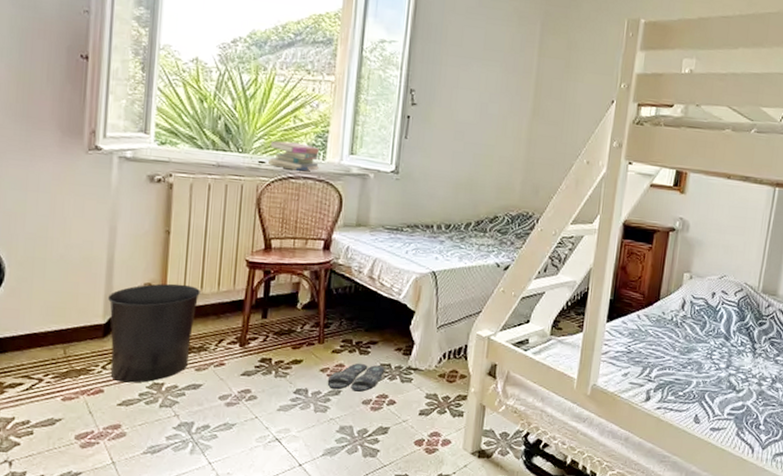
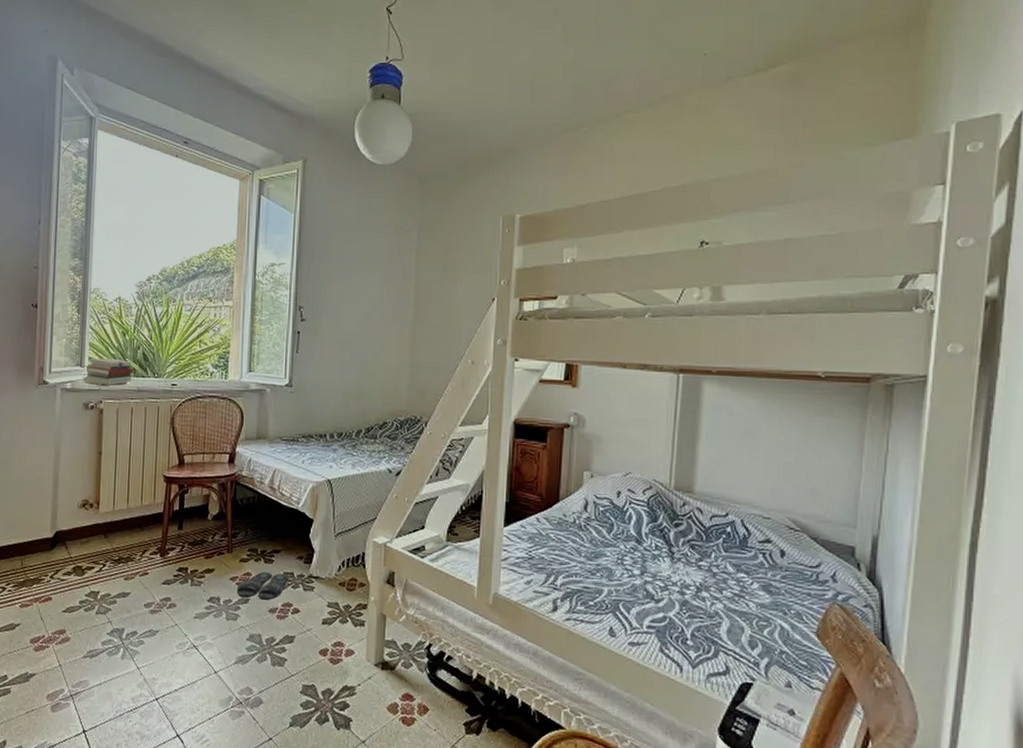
waste bin: present [108,283,200,383] -> none [54,499,127,591]
books: none [147,125,212,158] -> present [83,358,133,386]
books: present [268,140,320,171] -> none [179,364,223,390]

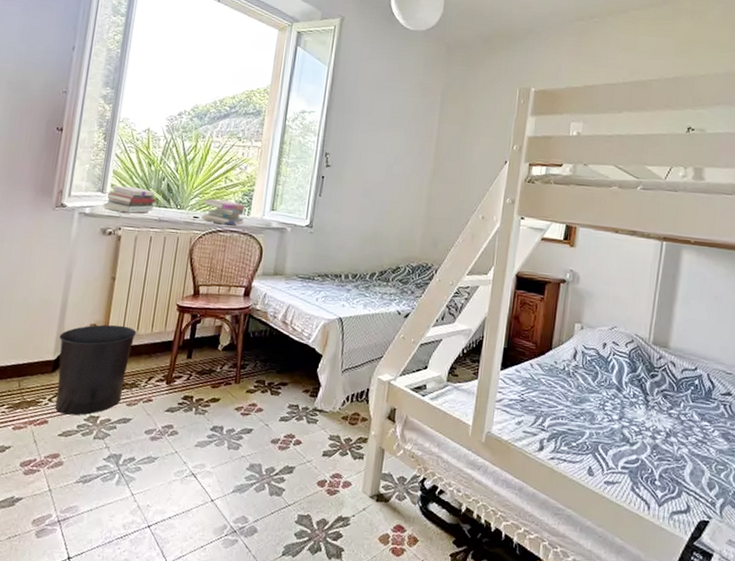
waste bin: none [54,499,127,591] -> present [54,324,136,415]
books: none [179,364,223,390] -> present [201,198,246,225]
slippers: present [237,571,288,600] -> none [241,403,293,431]

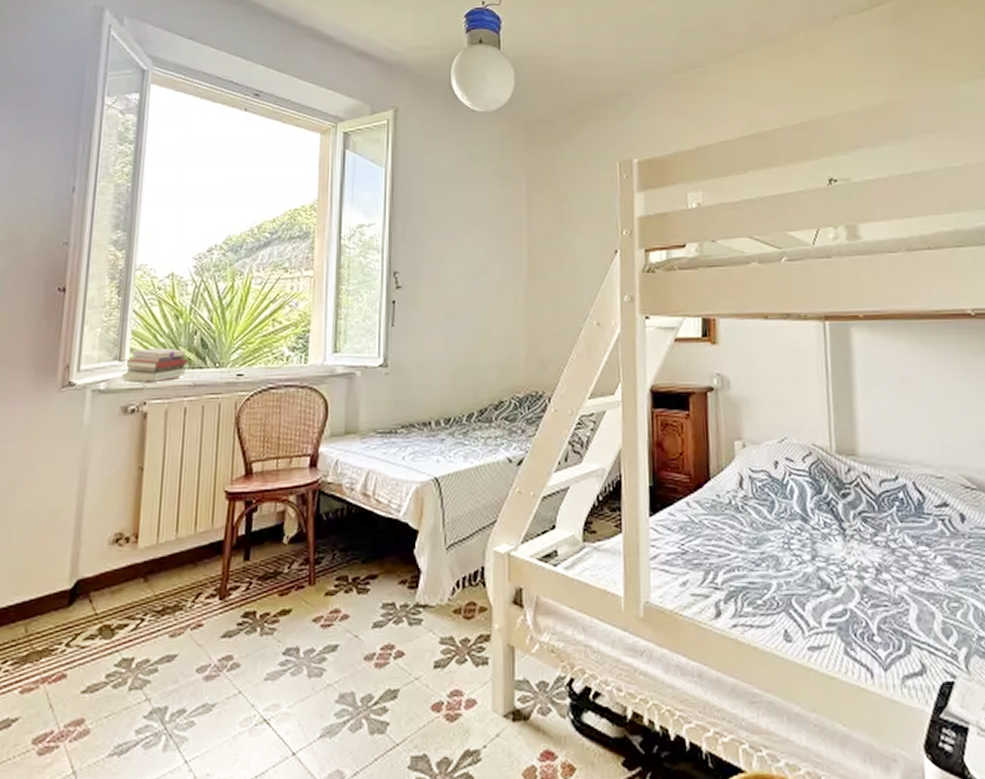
waste bin: present [54,324,136,415] -> none [74,529,175,662]
books: present [201,198,246,225] -> none [247,348,301,379]

